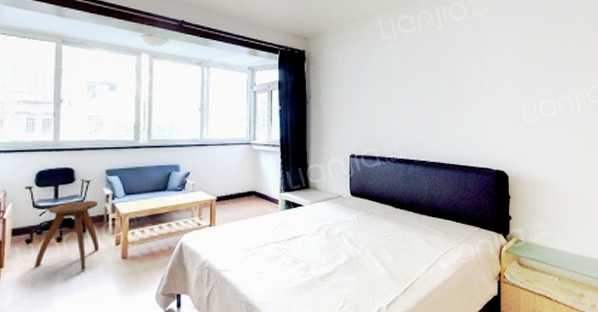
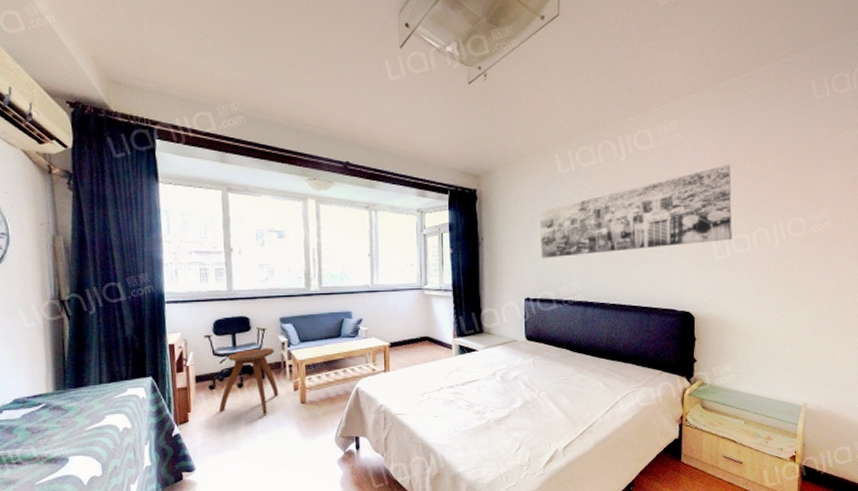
wall art: none [364,36,539,117] -> present [539,164,732,259]

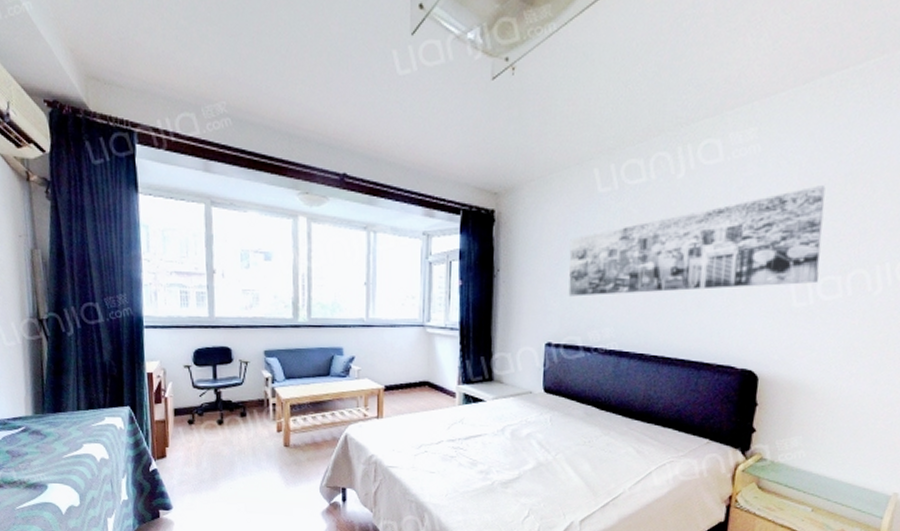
stool: present [219,348,279,415] -> none [198,383,261,456]

